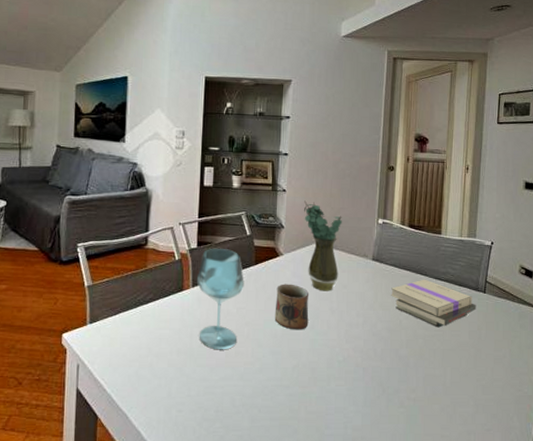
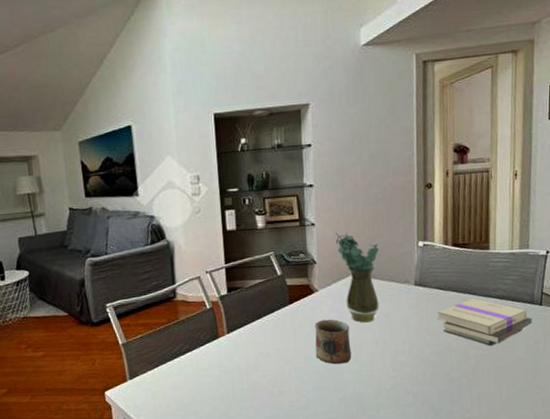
wine glass: present [196,249,244,350] -> none [230,292,281,392]

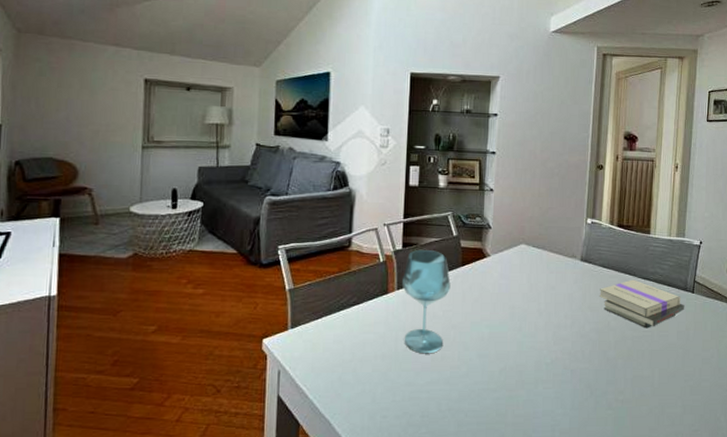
wine glass: none [230,292,281,392] -> present [401,250,451,354]
mug: present [315,319,352,364] -> none [481,285,517,333]
vase: present [336,232,379,323] -> none [512,200,550,293]

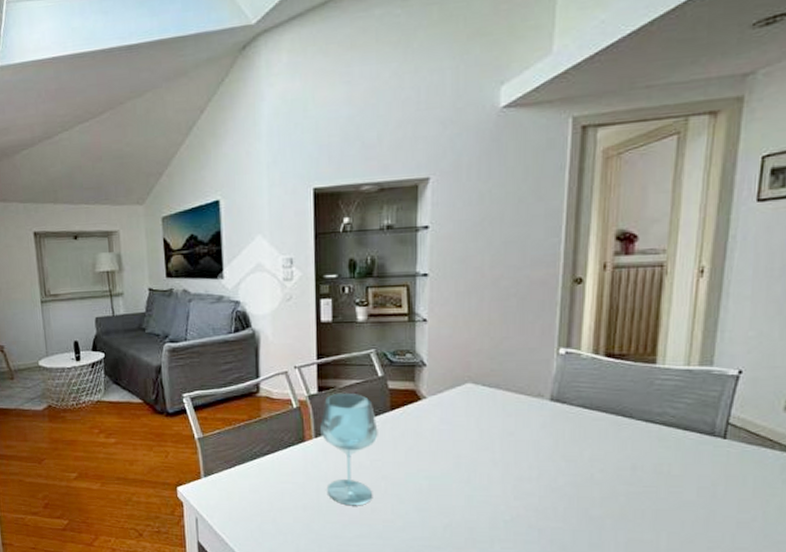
books: present [598,279,685,329] -> none [577,422,711,483]

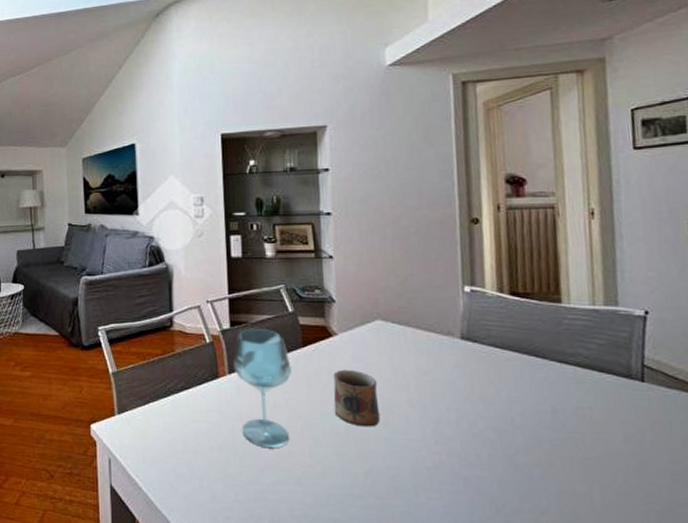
mug: none [418,432,463,485] -> present [333,369,380,427]

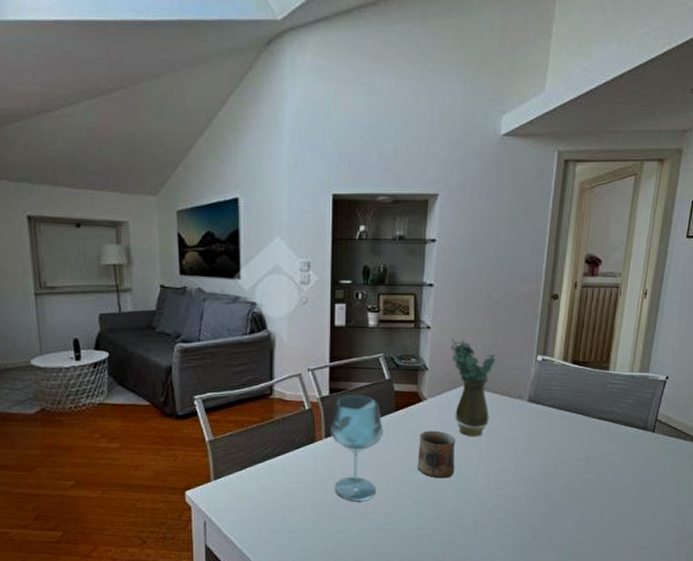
vase: none [359,268,415,379] -> present [451,338,495,437]

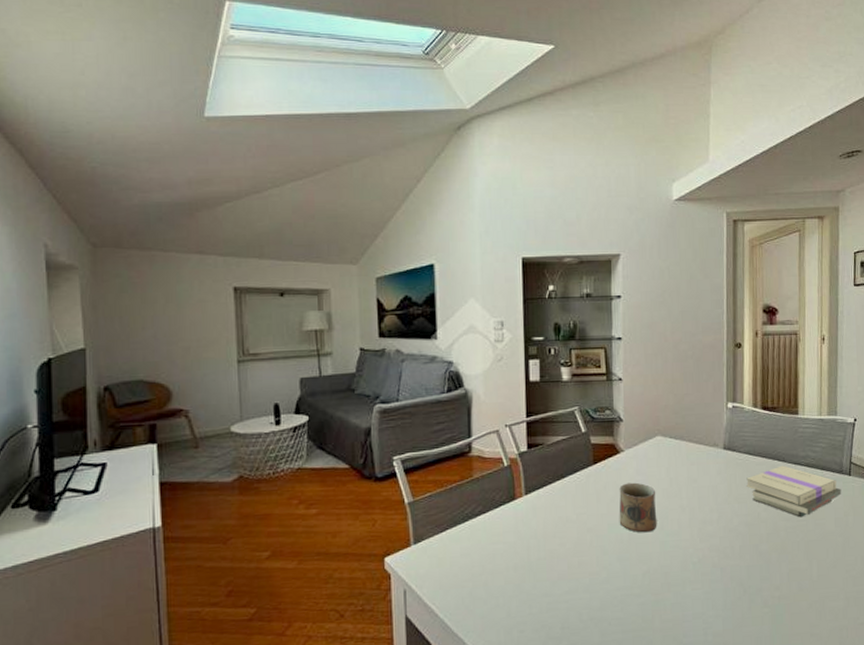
wine glass: present [329,396,383,502] -> none [529,450,583,562]
vase: present [451,338,495,437] -> none [644,389,687,488]
books: none [547,420,643,471] -> present [746,465,842,518]

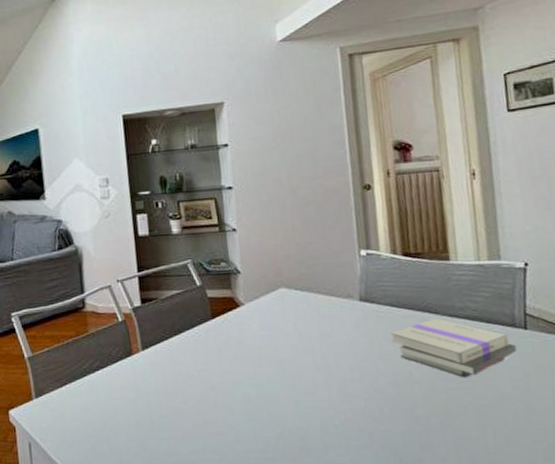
mug: present [619,482,657,533] -> none [242,337,289,392]

